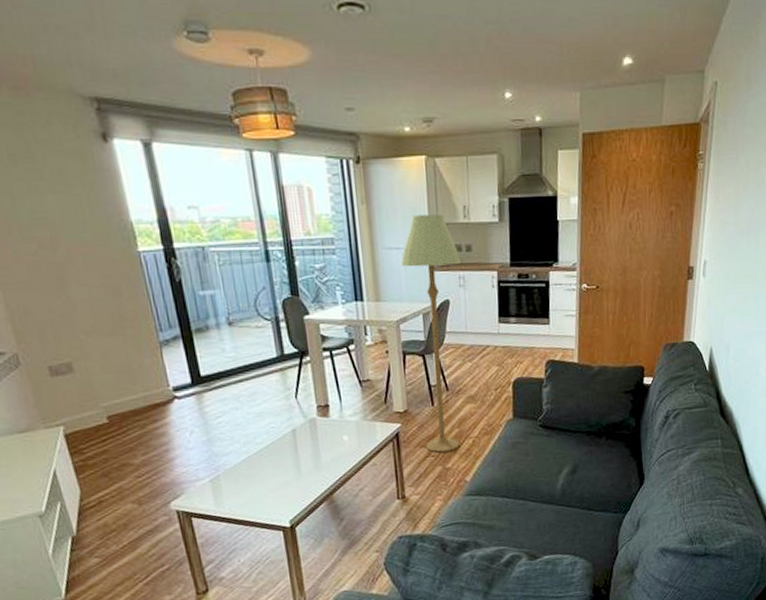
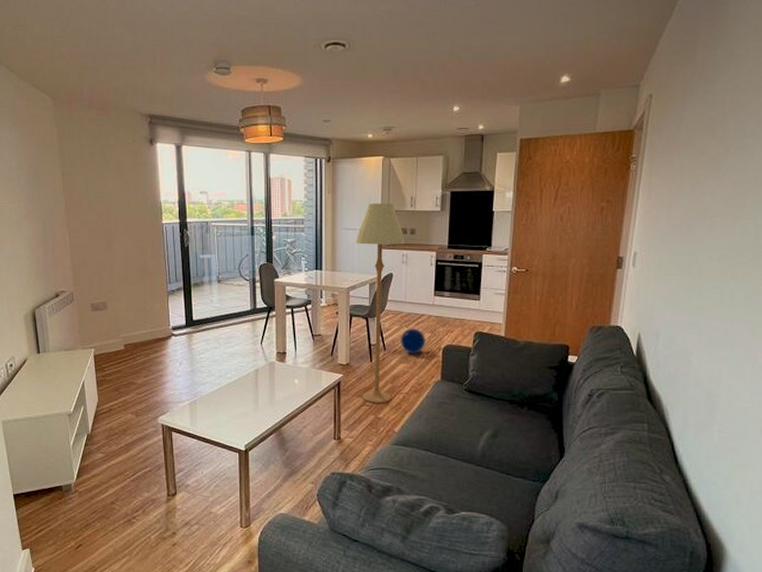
ball: none [463,362,493,392] -> present [400,328,426,354]

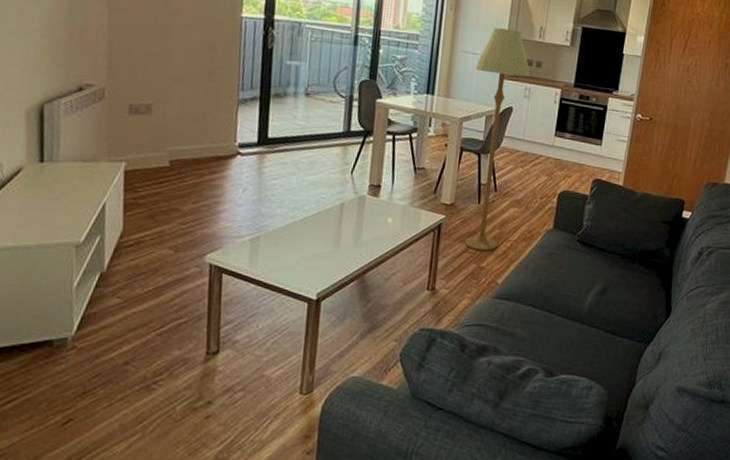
ball: present [400,328,426,354] -> none [513,169,541,198]

